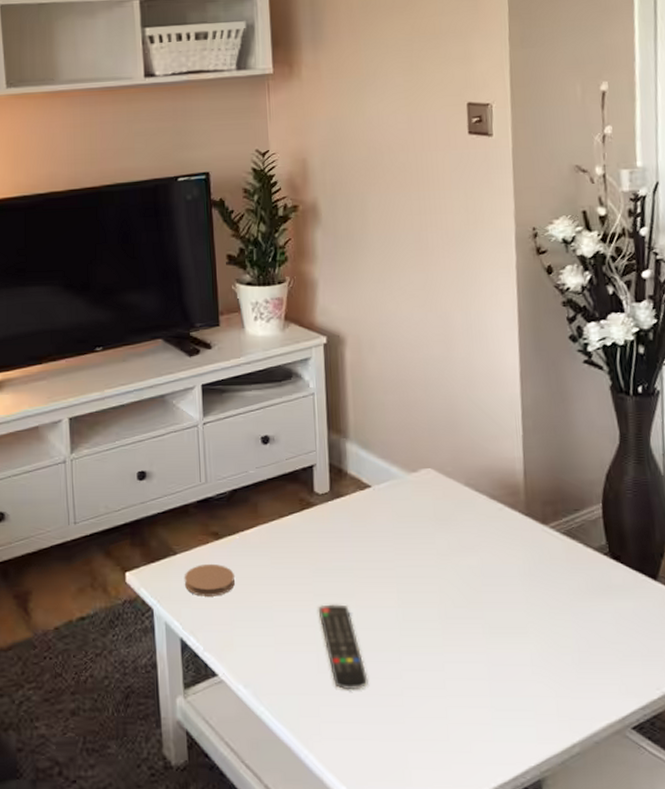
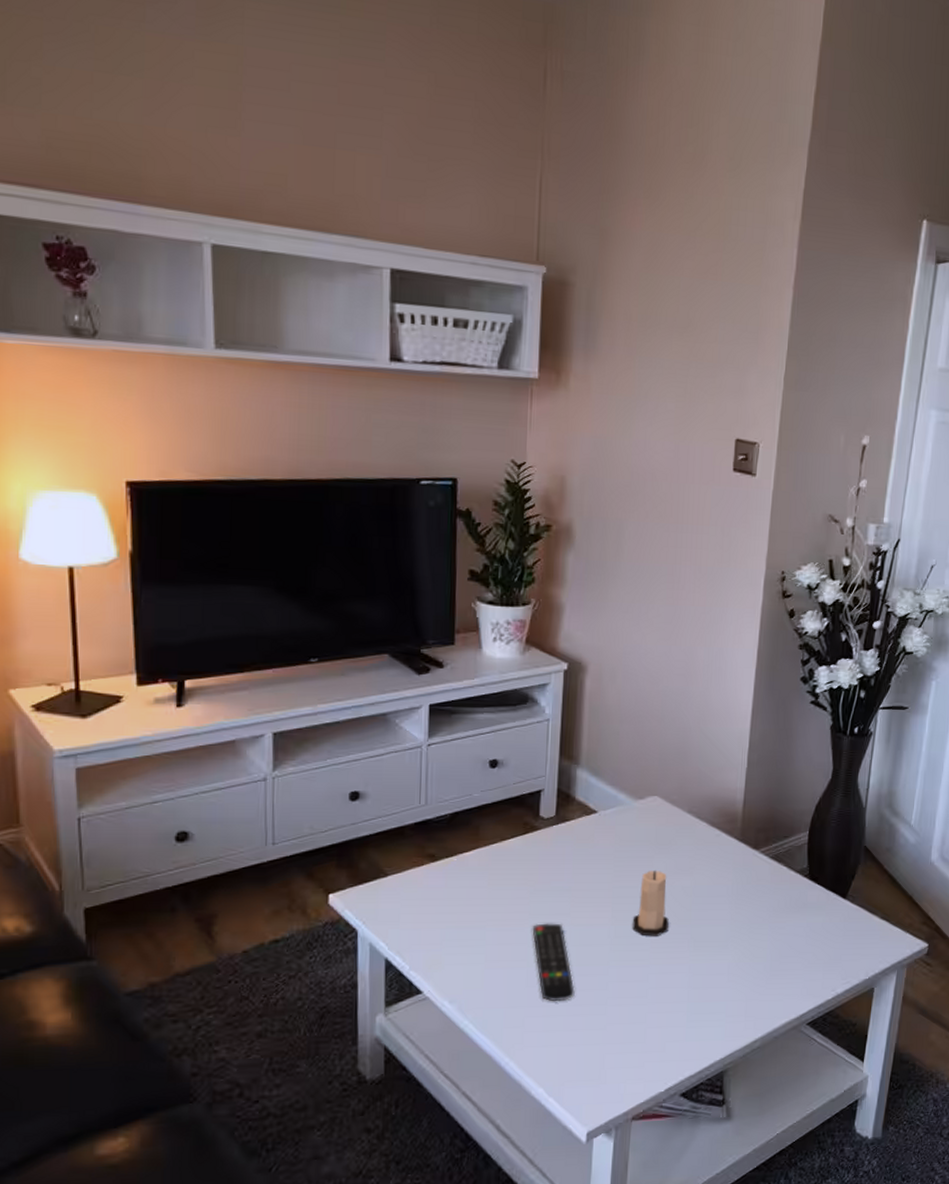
coaster: present [184,563,235,596] -> none [394,885,448,917]
candle: none [420,548,459,621] -> present [632,871,669,936]

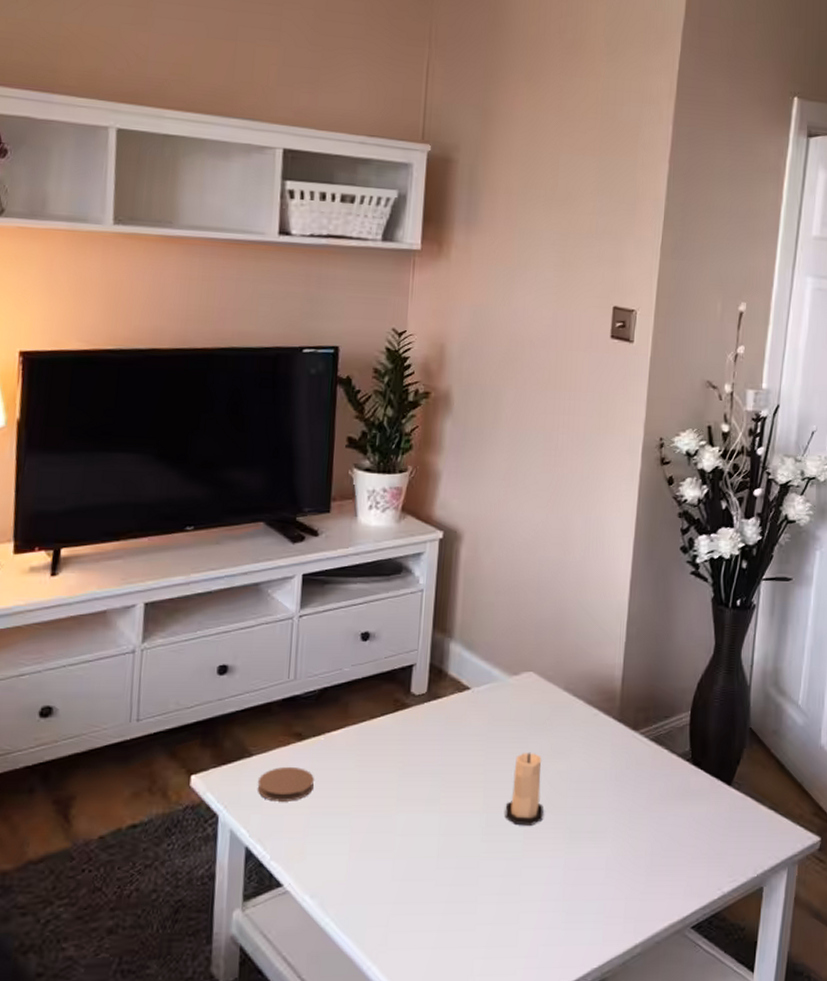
coaster: none [394,885,448,917] -> present [257,766,314,802]
remote control: present [532,923,575,1002] -> none [400,809,443,898]

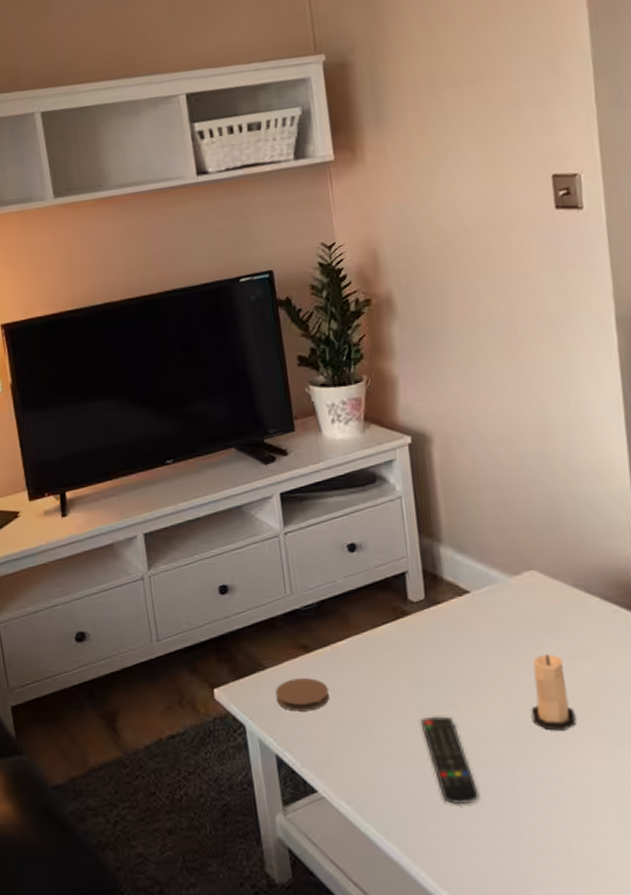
remote control: none [400,809,443,898] -> present [420,716,480,805]

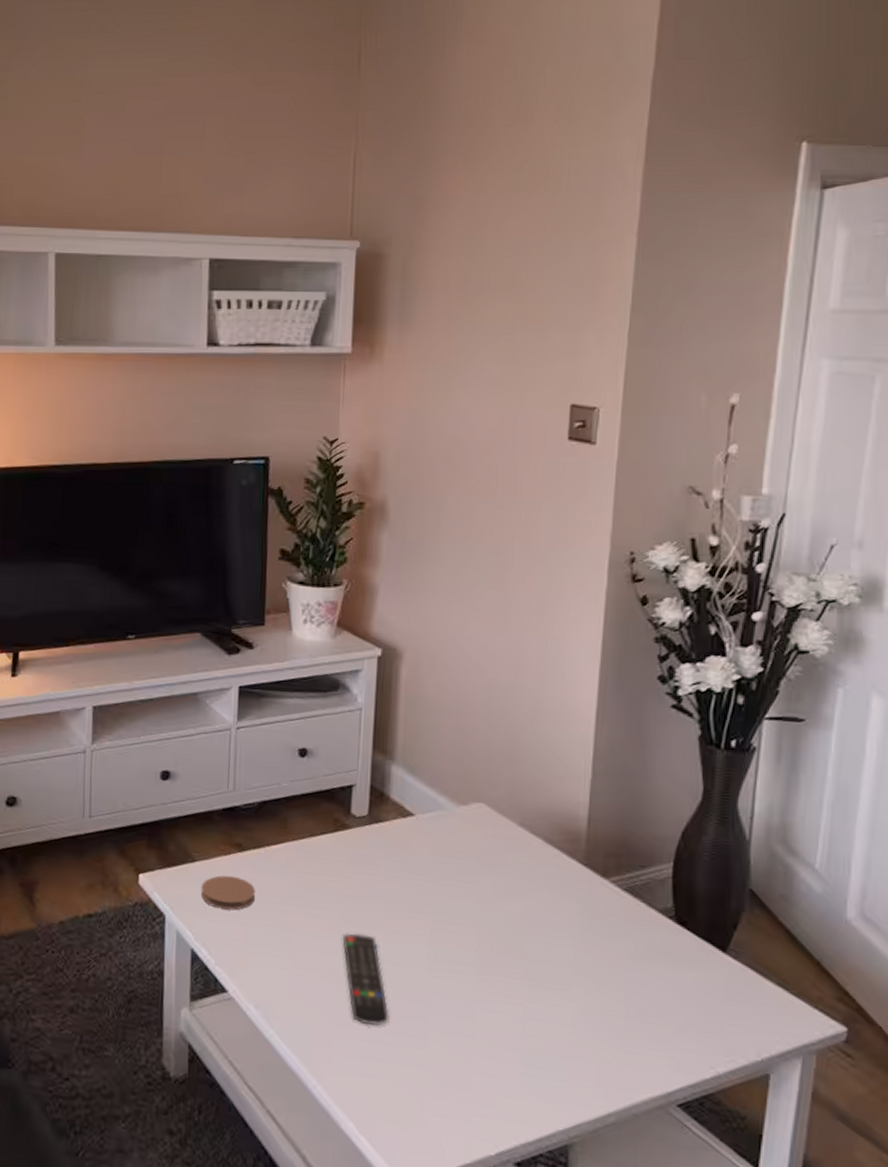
candle: present [531,655,576,731] -> none [455,888,498,967]

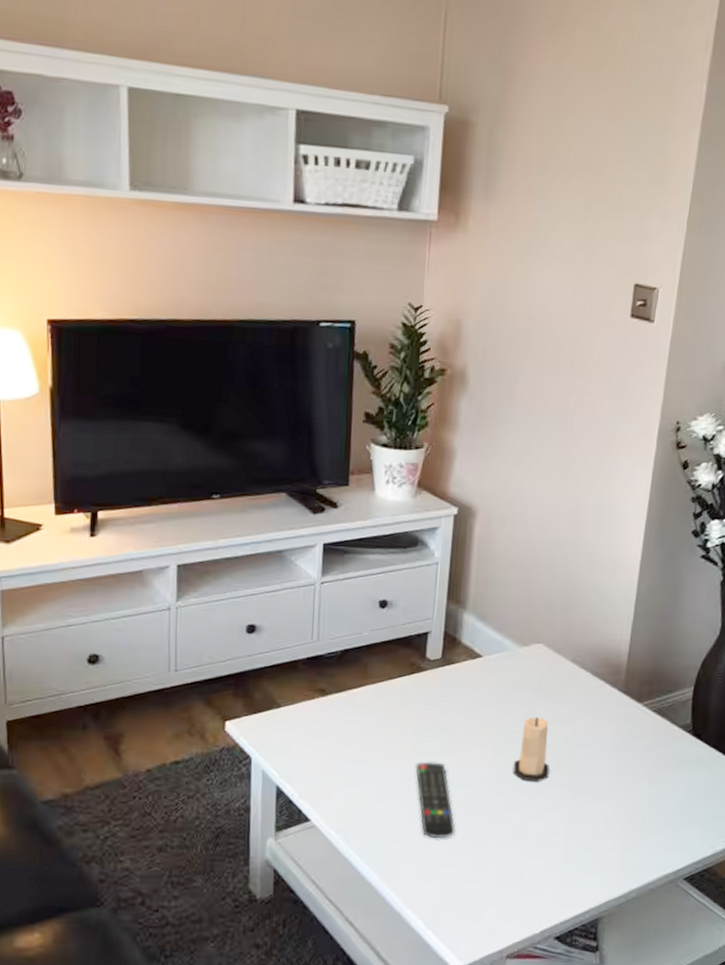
coaster: present [201,875,255,910] -> none [285,718,337,749]
candle: none [455,888,498,967] -> present [513,717,549,782]

